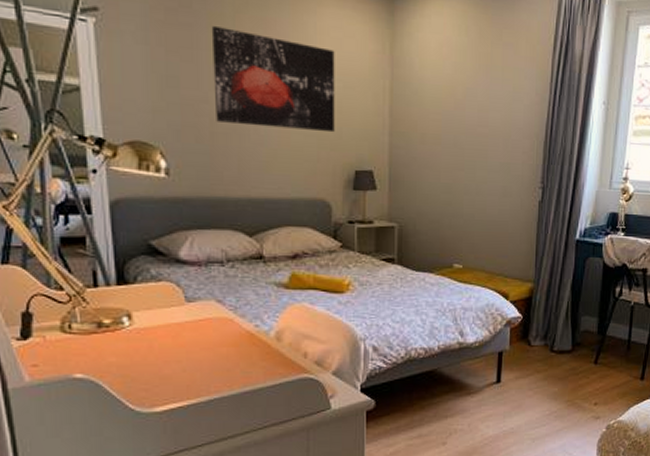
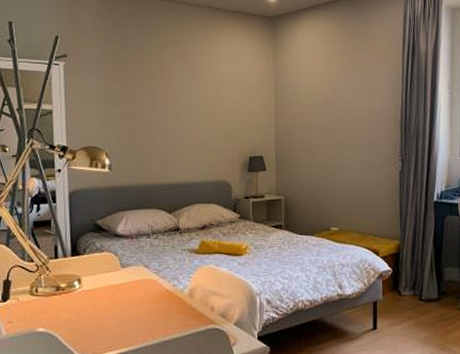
wall art: present [211,26,335,133] -> none [143,59,233,129]

